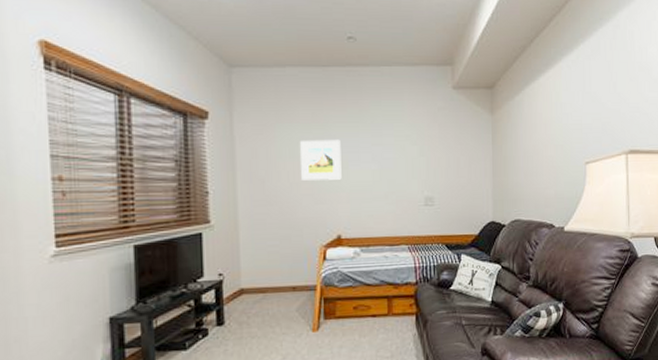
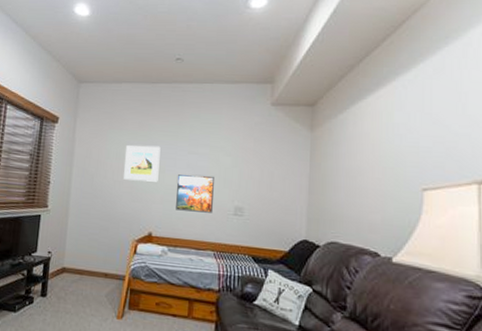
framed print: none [362,167,403,208] -> present [176,174,214,213]

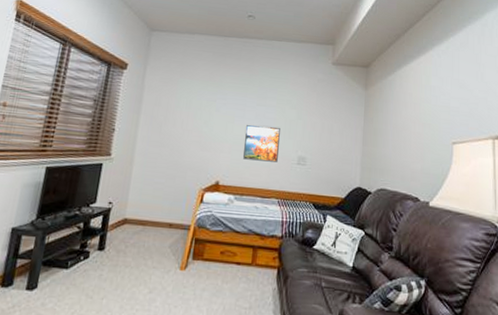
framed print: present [124,145,161,182] -> none [193,95,231,132]

